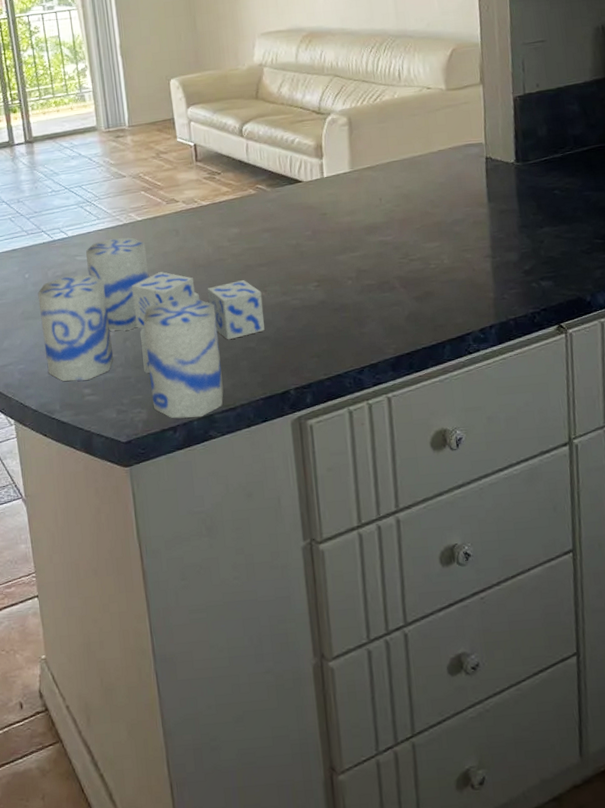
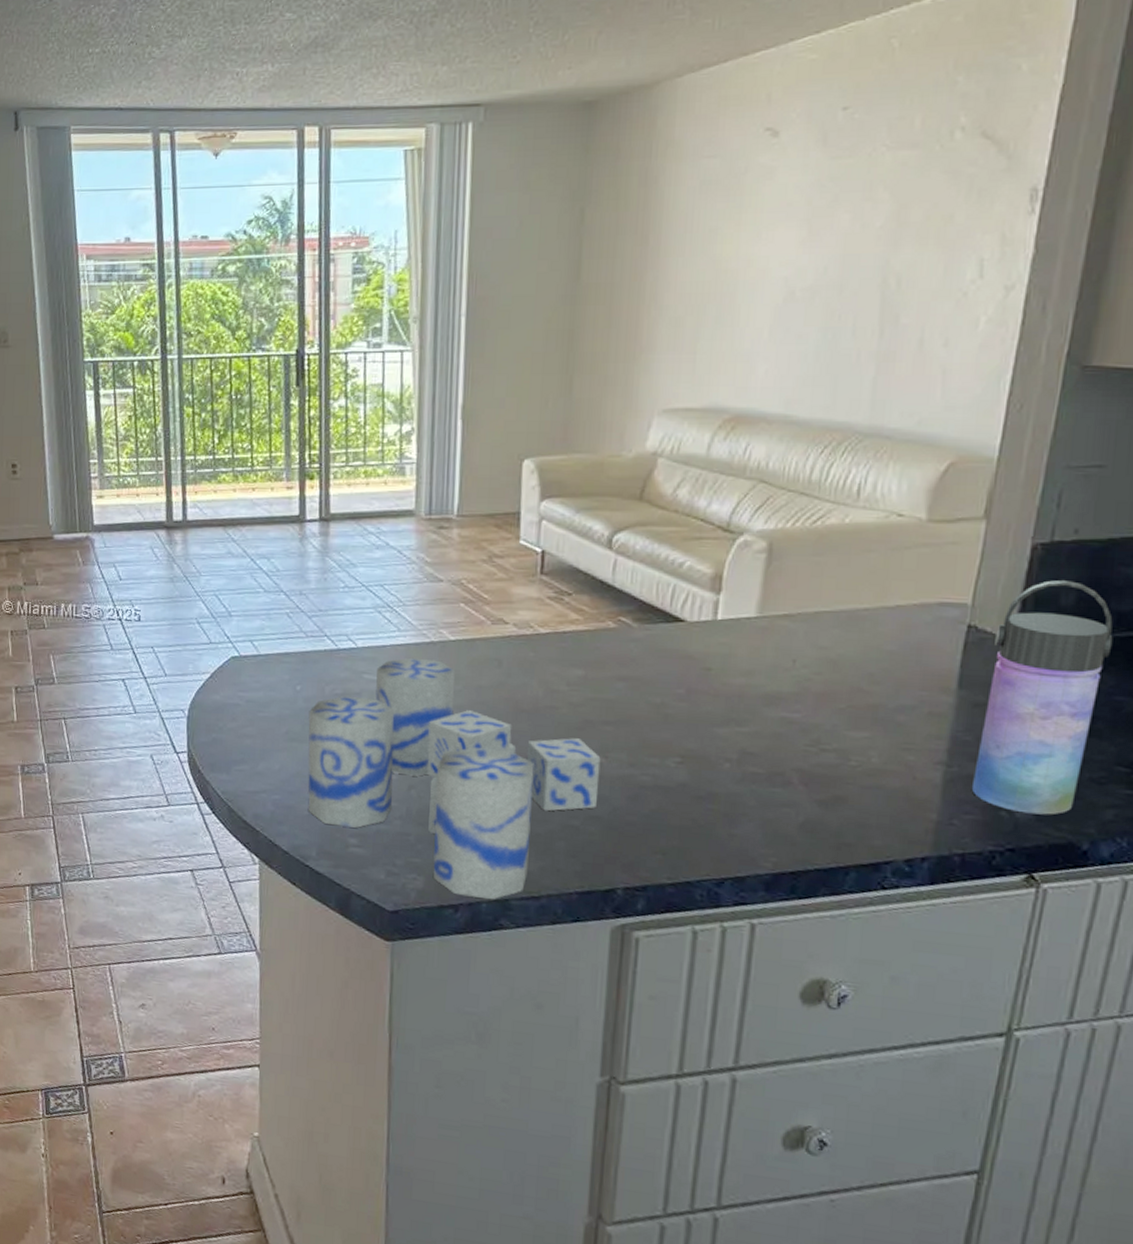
water bottle: none [504,119,575,282] -> present [972,580,1113,815]

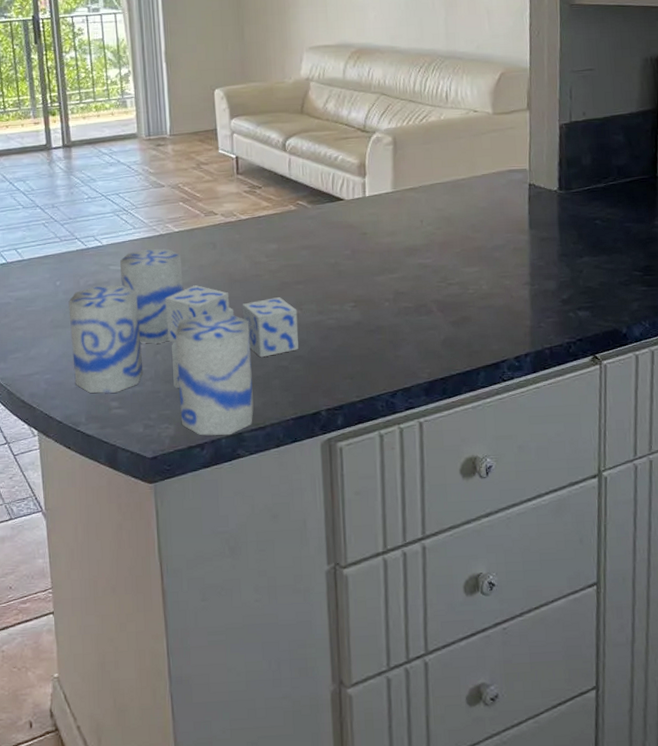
water bottle: present [972,580,1113,815] -> none [547,148,618,312]

